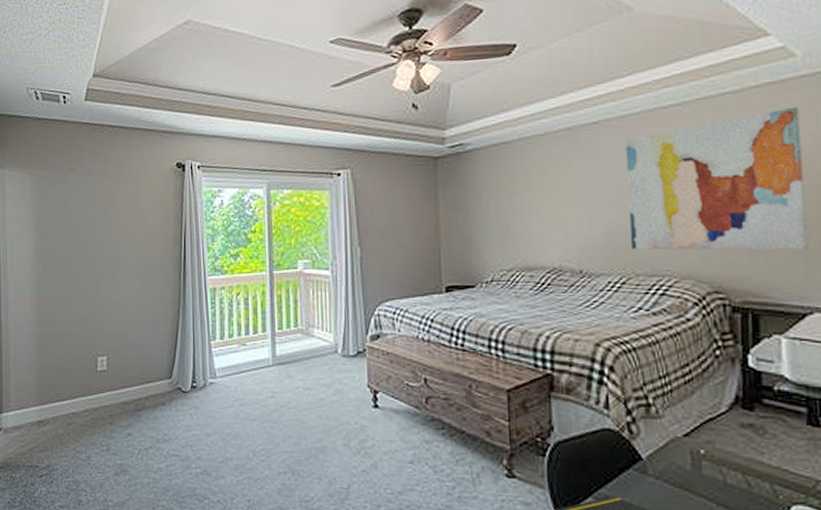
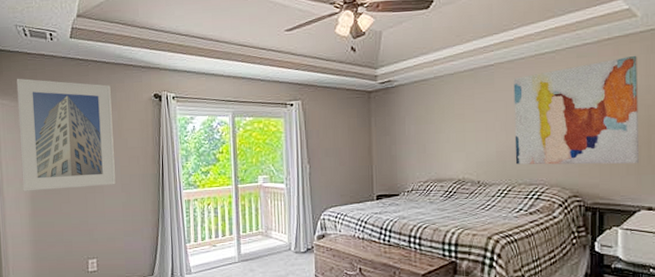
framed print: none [25,146,131,275] -> present [16,78,116,191]

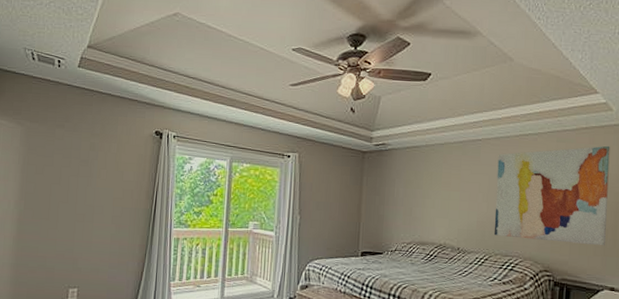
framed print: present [16,78,116,191] -> none [10,100,113,216]

